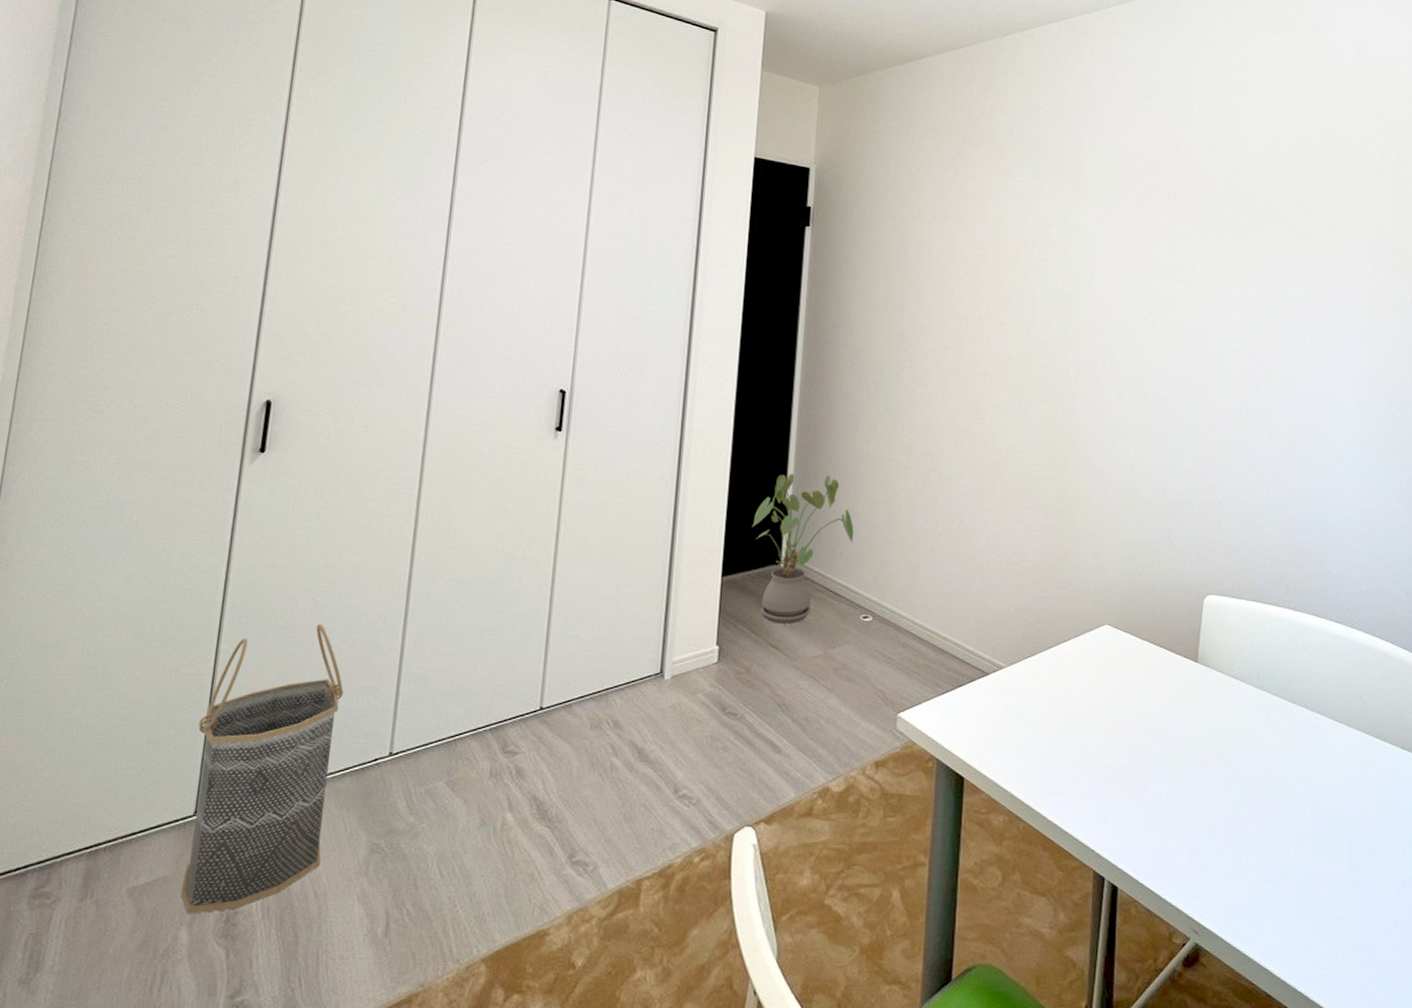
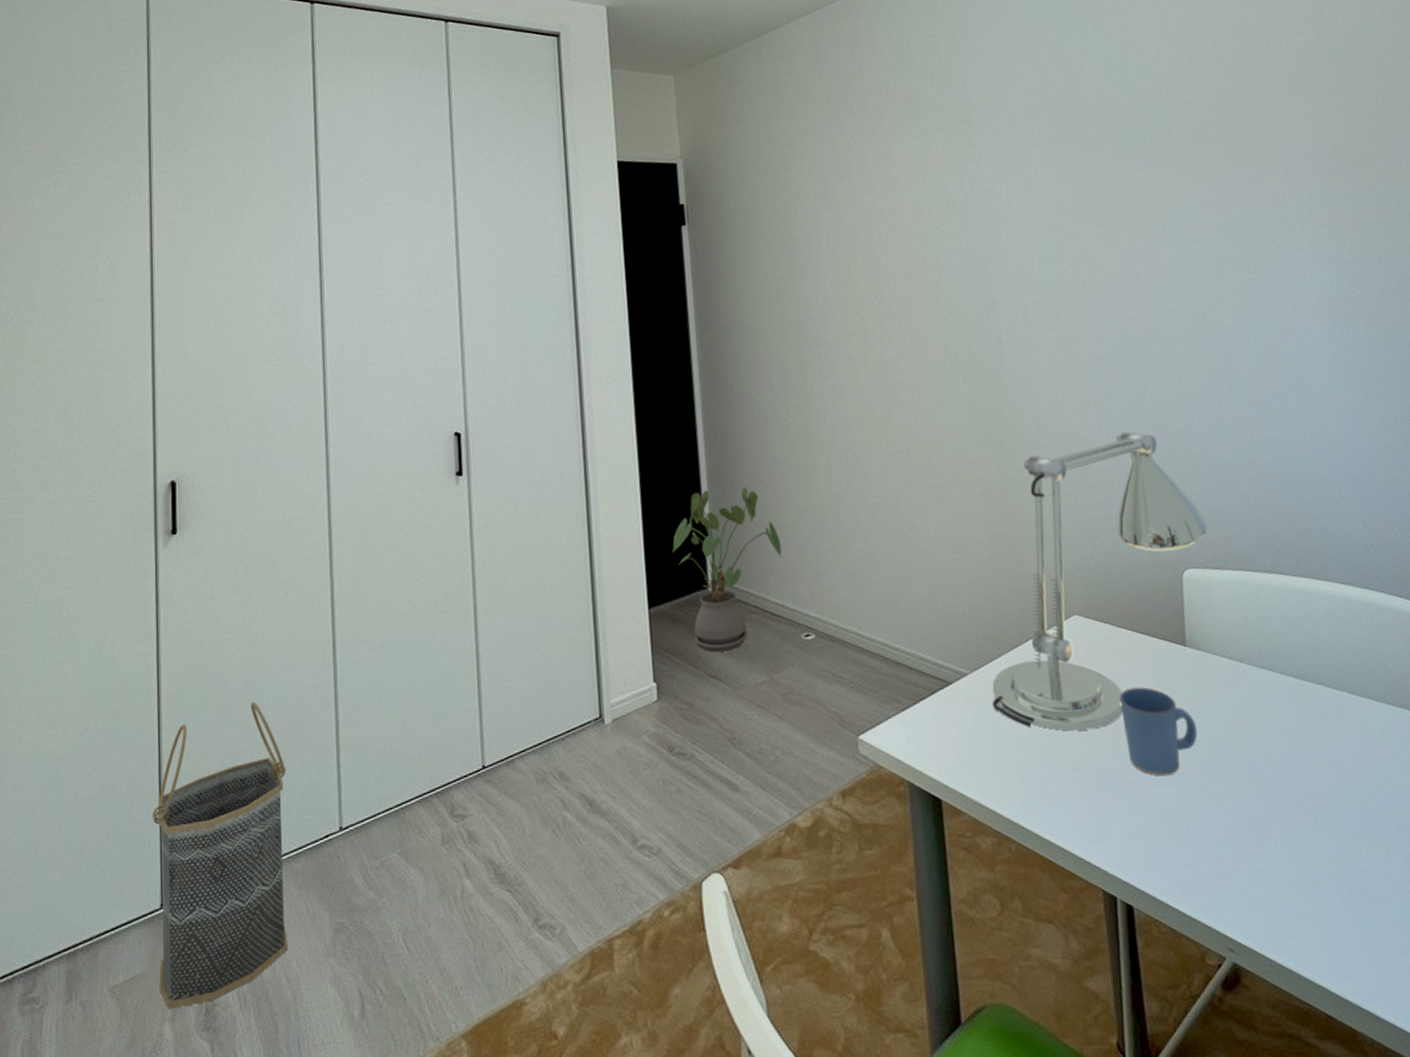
desk lamp: none [1022,468,1232,728] -> present [992,432,1208,731]
mug: none [1133,694,1196,775] -> present [1119,687,1198,777]

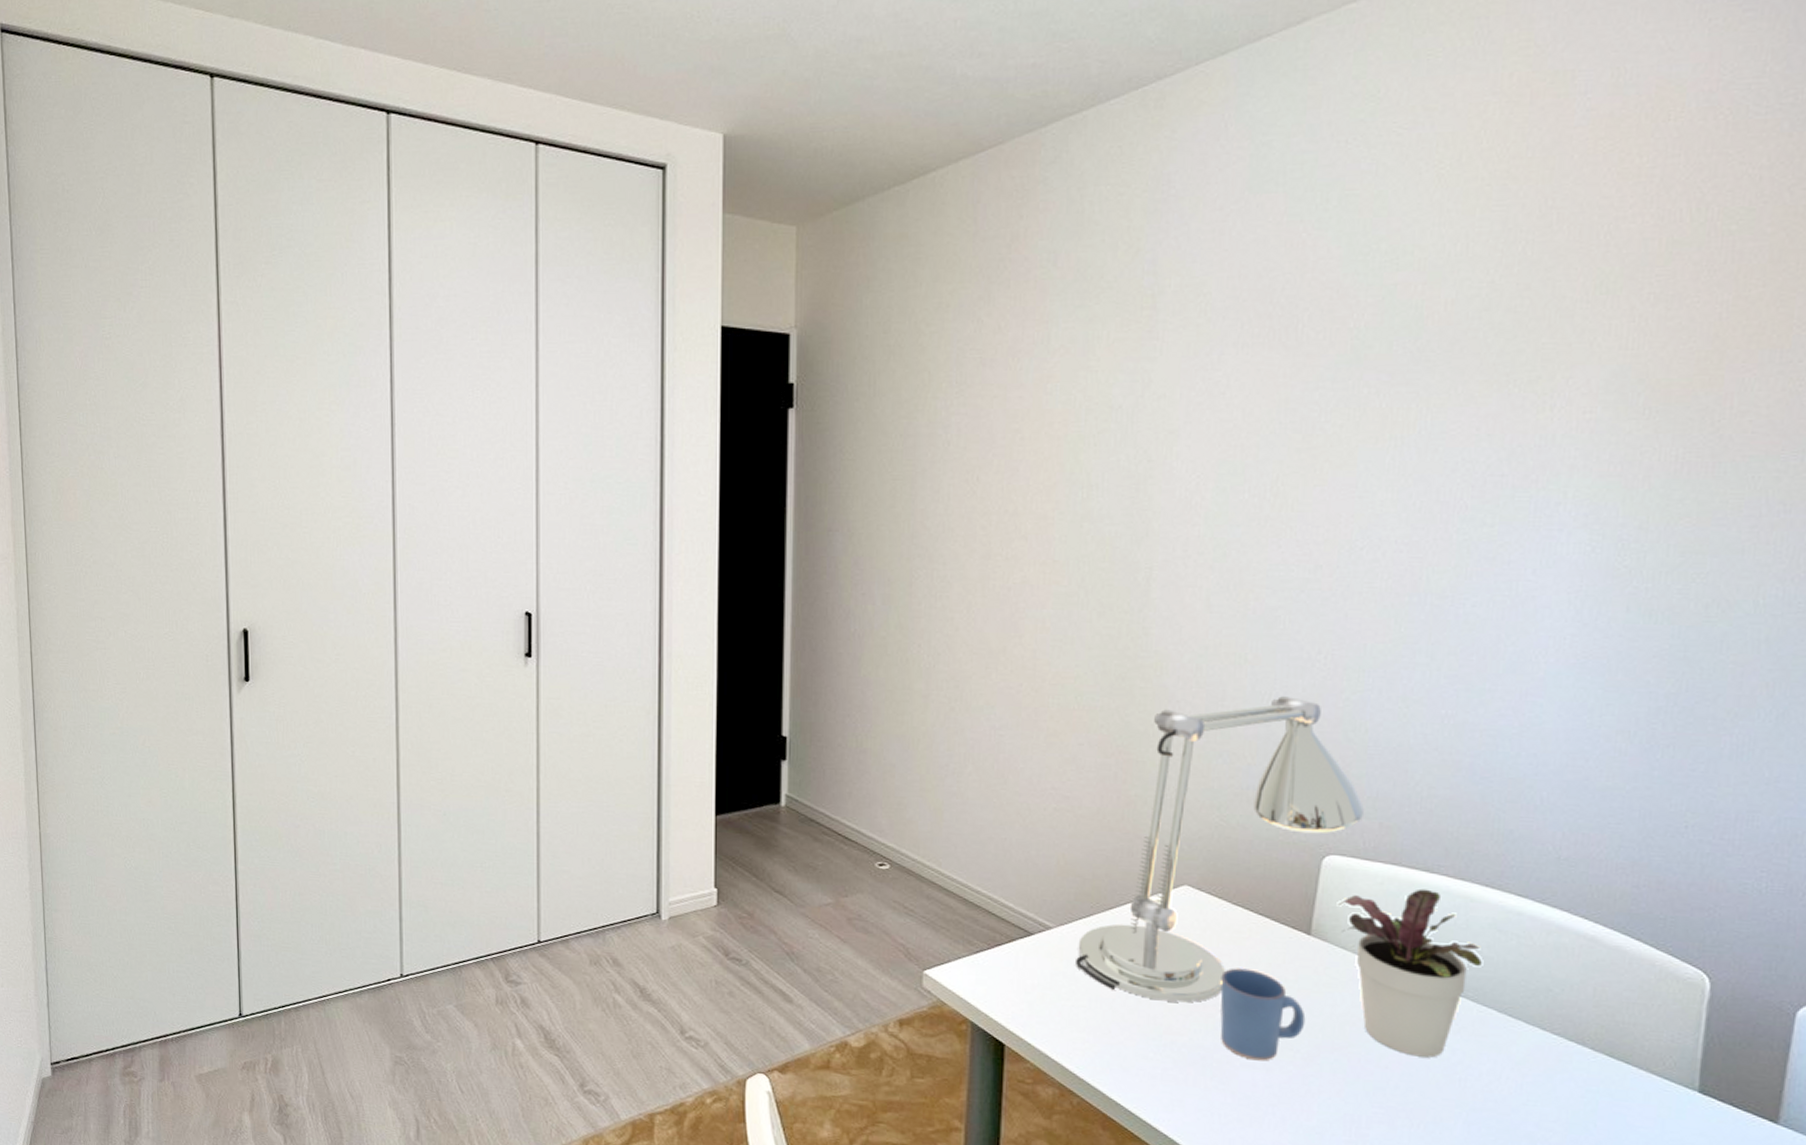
basket: present [153,702,288,1010] -> none [231,849,352,1103]
house plant: present [672,487,782,652] -> none [745,703,864,868]
potted plant: none [1203,588,1328,748] -> present [1338,888,1482,1058]

